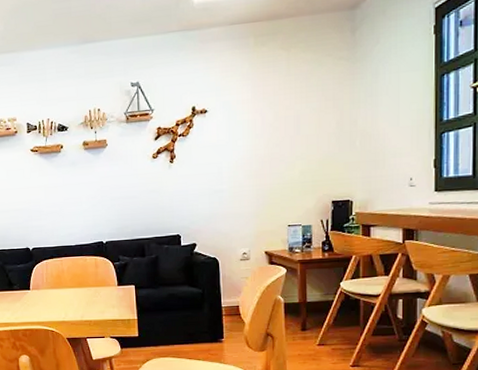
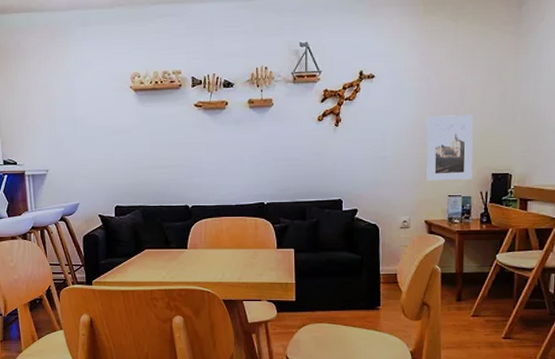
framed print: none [262,143,312,213] -> present [426,115,473,182]

